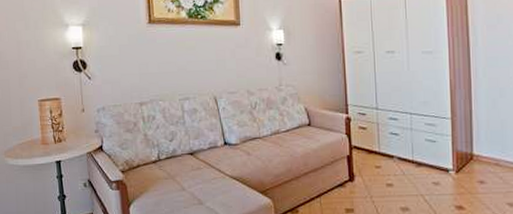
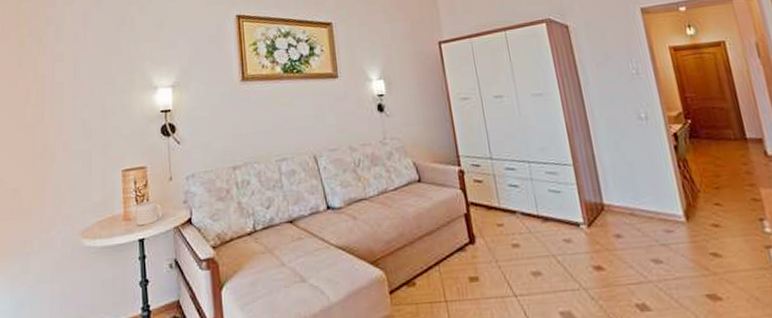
mug: none [51,128,77,150] -> present [134,200,163,226]

